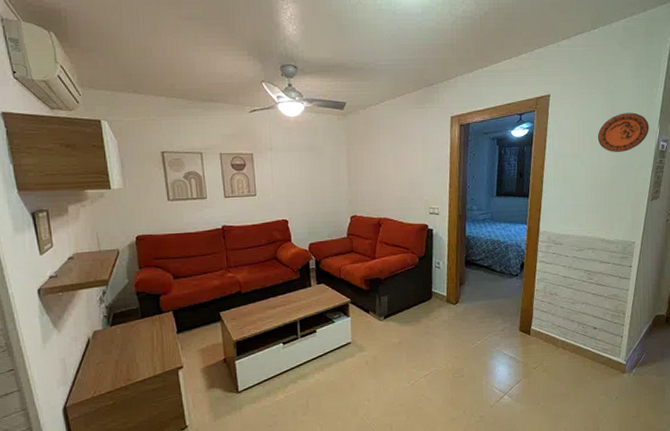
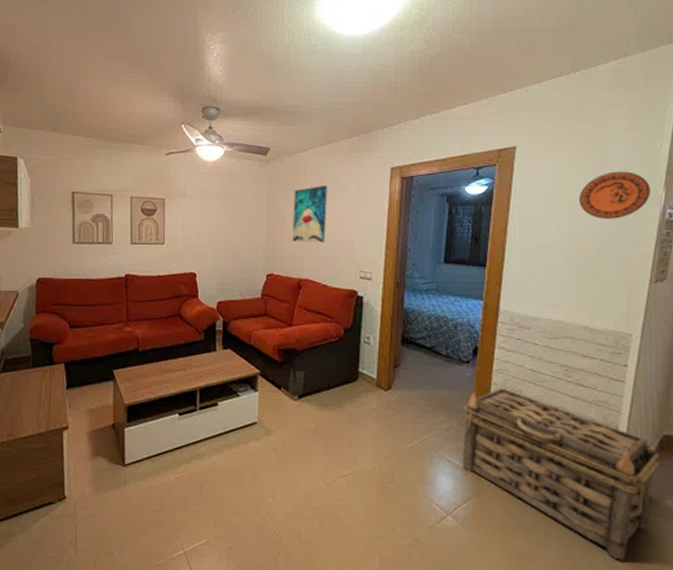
wall art: none [369,134,399,187] -> present [293,184,328,243]
basket: none [514,292,653,409] -> present [462,387,661,561]

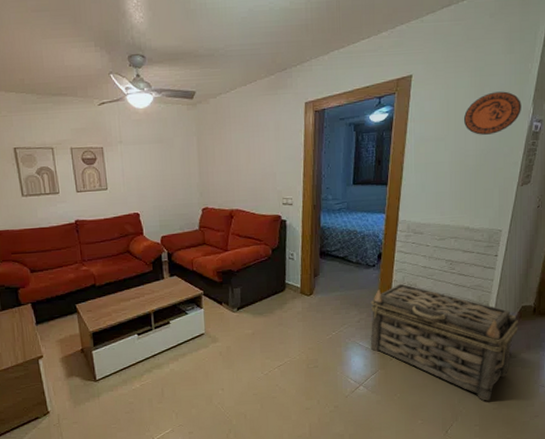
wall art: present [293,184,328,243] -> none [220,123,251,178]

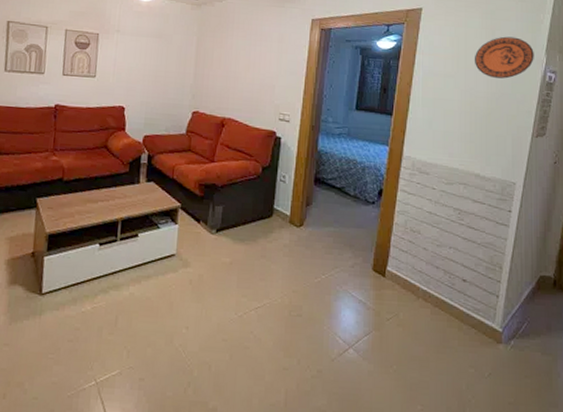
basket: present [370,283,519,401] -> none [364,227,537,392]

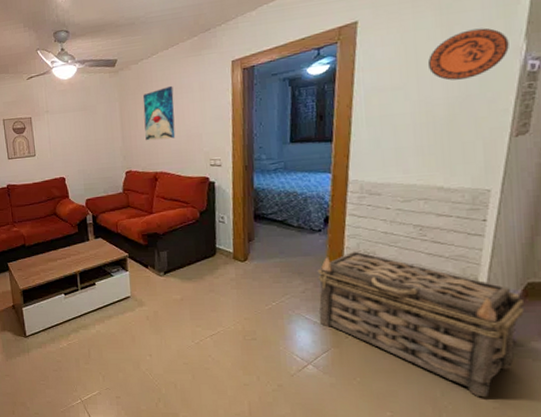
wall art: none [218,30,253,85] -> present [142,85,176,141]
basket: none [364,227,537,392] -> present [317,251,525,398]

